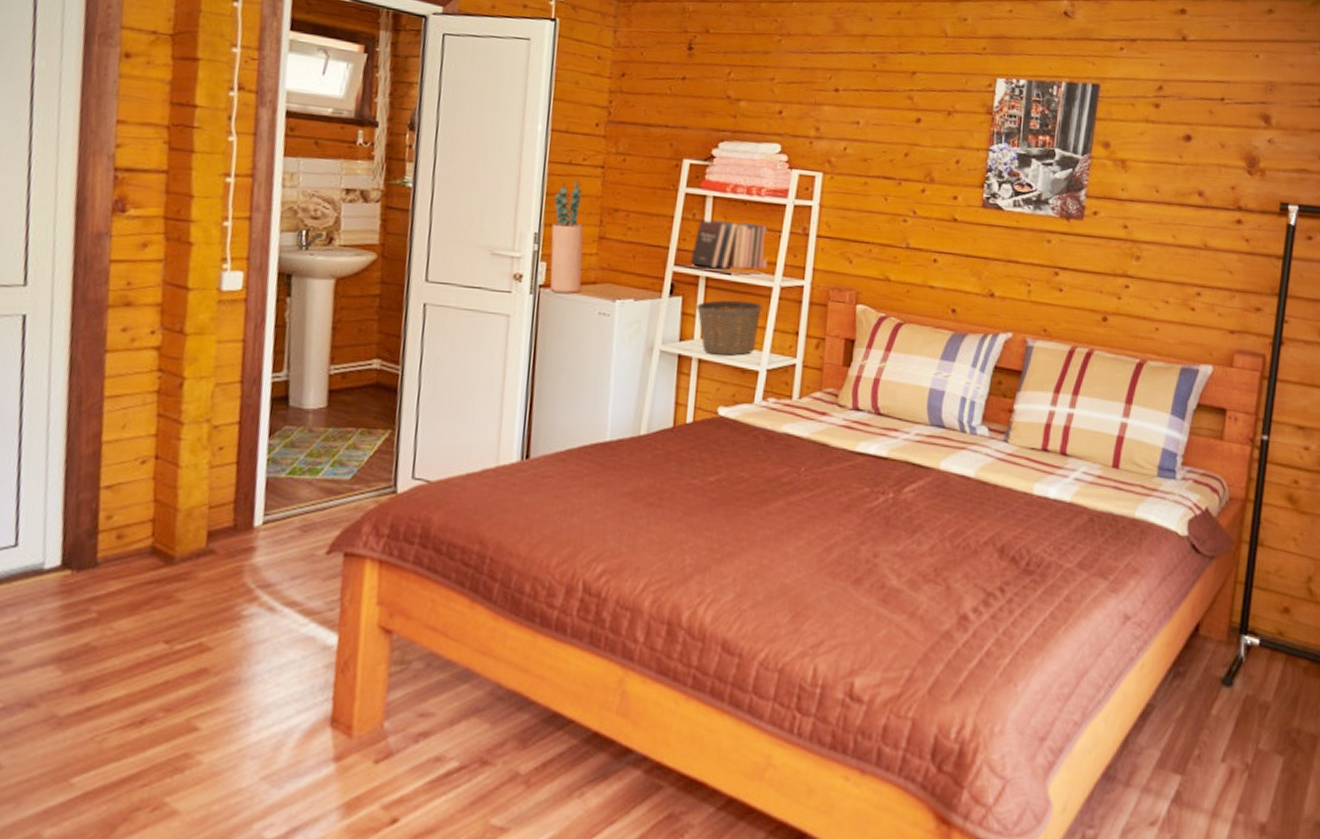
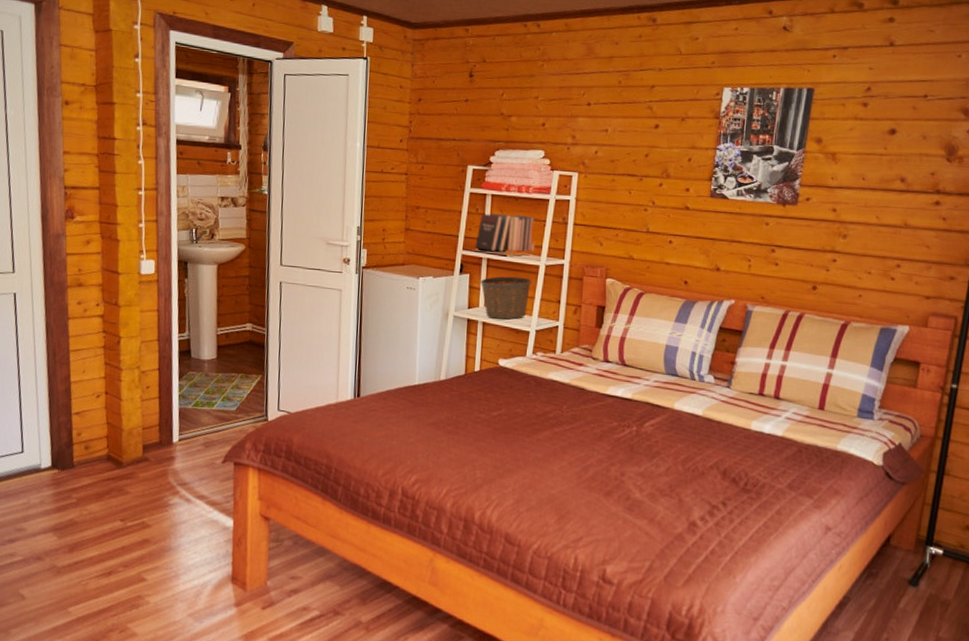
vase: present [550,179,584,294] -> none [369,184,394,273]

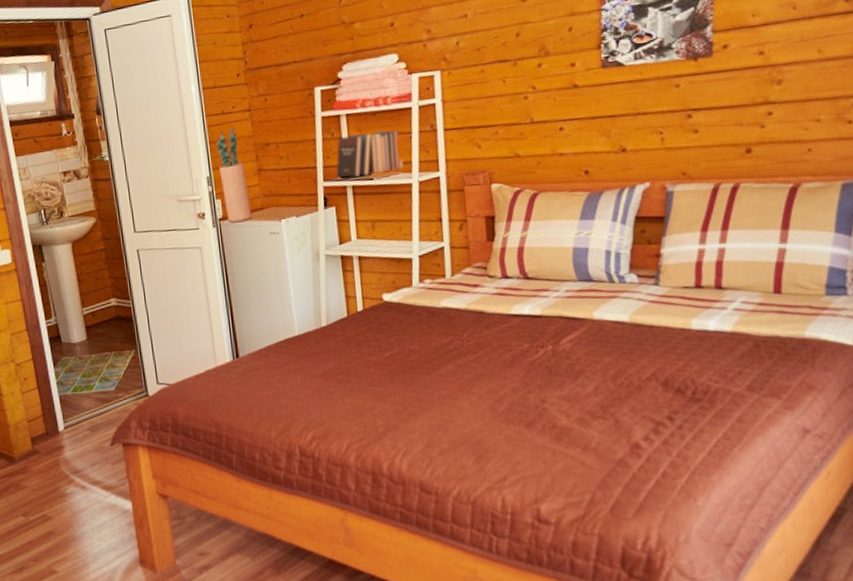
vase: none [369,184,394,273] -> present [217,125,252,223]
basket: present [480,276,532,320] -> none [348,199,406,251]

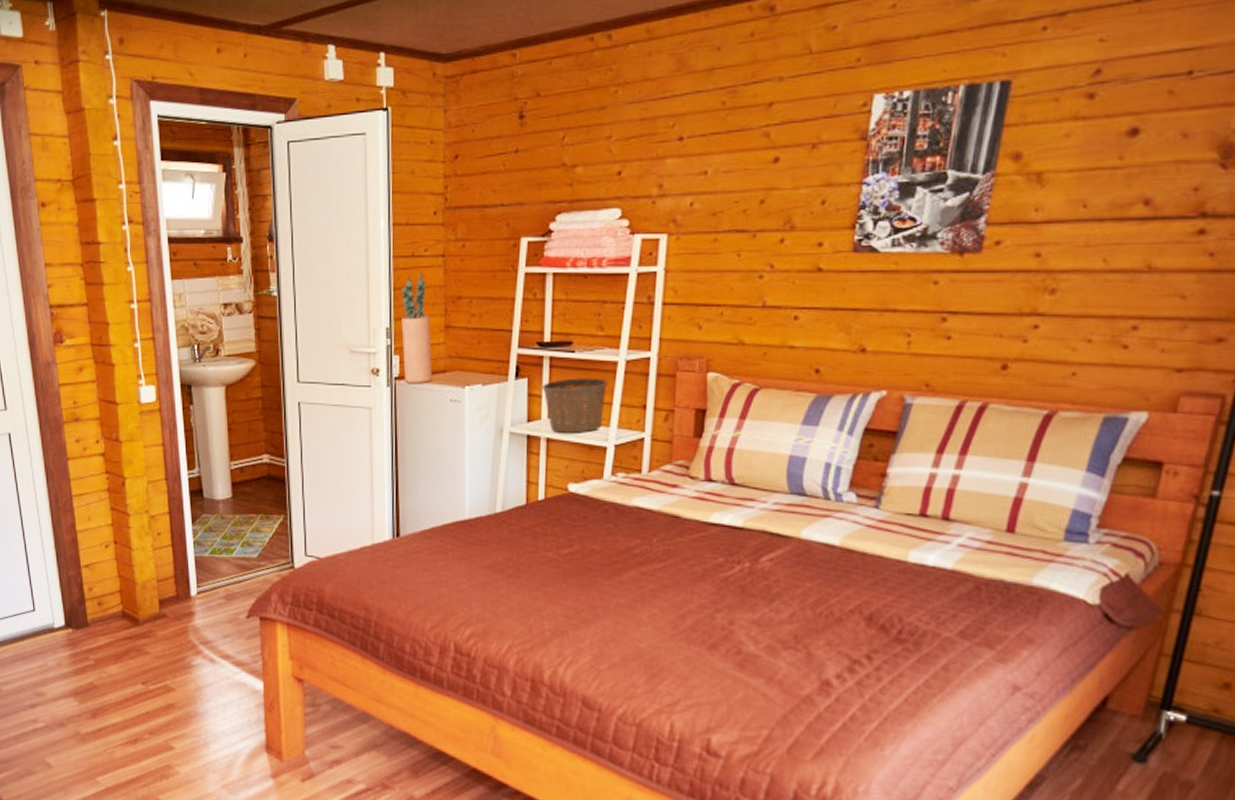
books: present [336,129,404,178] -> none [533,297,612,348]
basket: none [348,199,406,251] -> present [541,378,608,433]

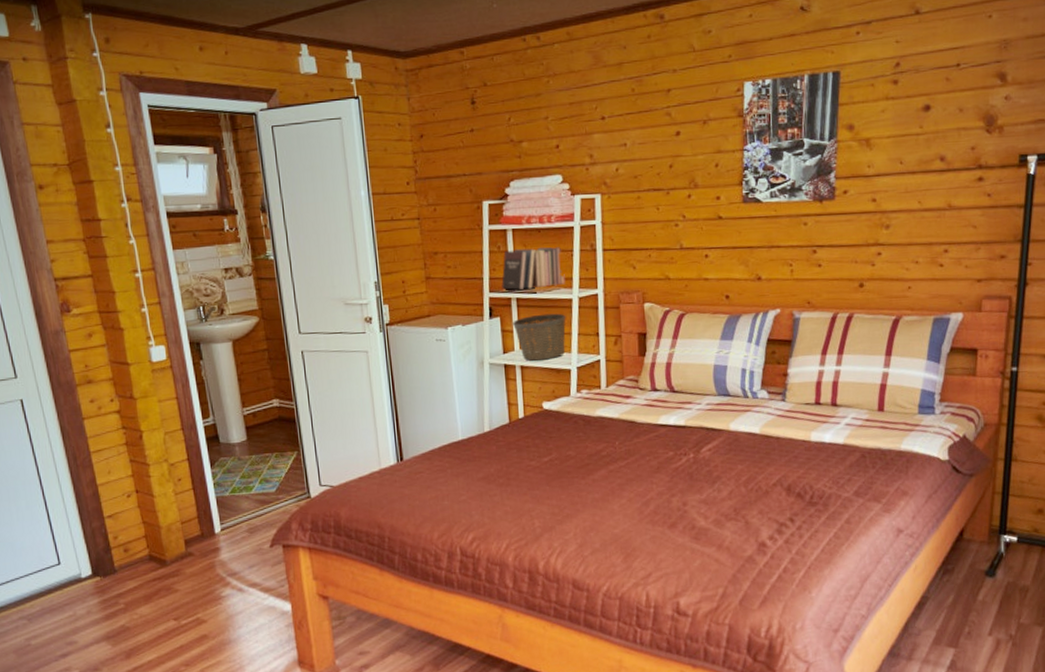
vase: present [401,271,433,384] -> none [385,232,419,329]
books: none [533,297,612,348] -> present [501,247,566,291]

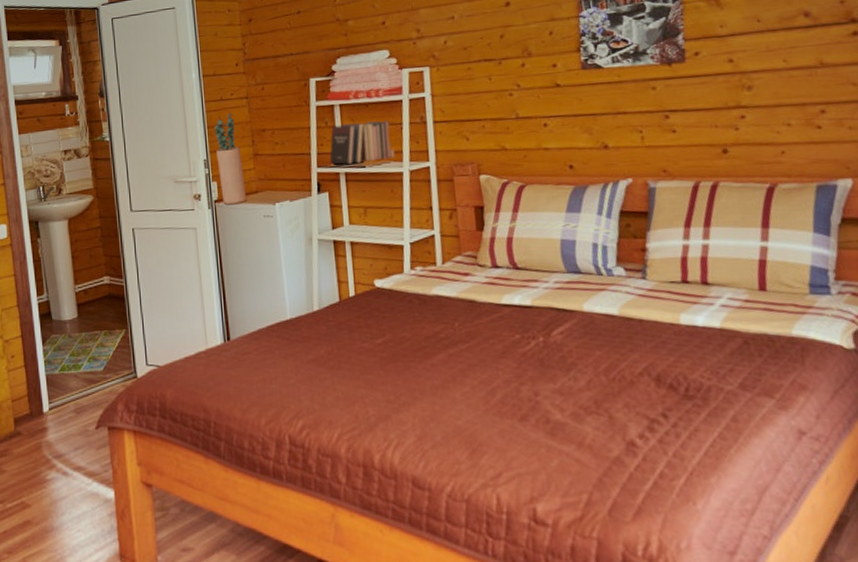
vase: none [385,232,419,329] -> present [215,111,247,205]
basket: present [512,313,566,361] -> none [341,187,397,237]

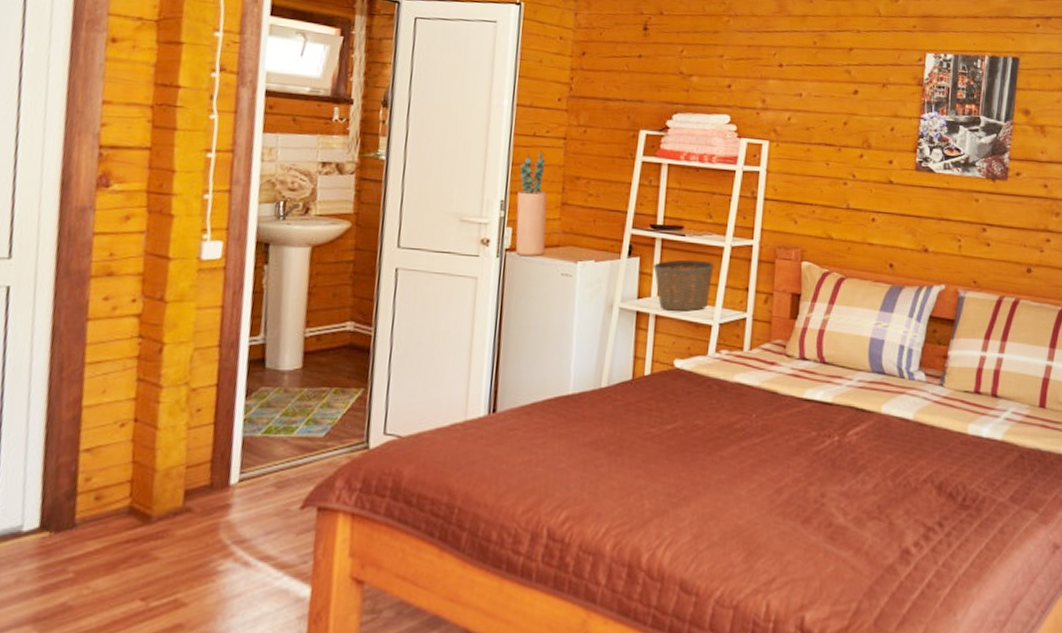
books: present [329,120,395,165] -> none [647,185,720,231]
basket: none [341,187,397,237] -> present [652,259,715,312]

